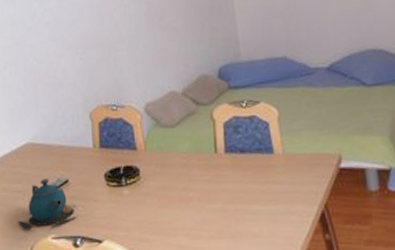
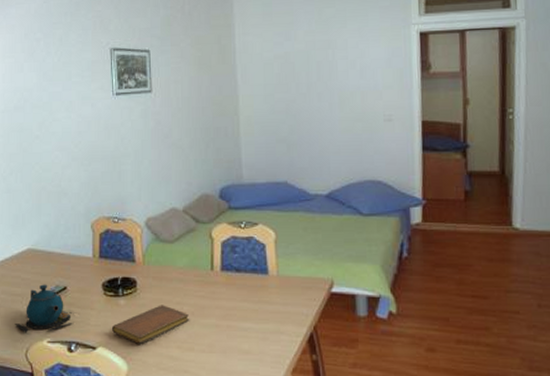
notebook: none [117,192,196,234] -> present [112,305,189,344]

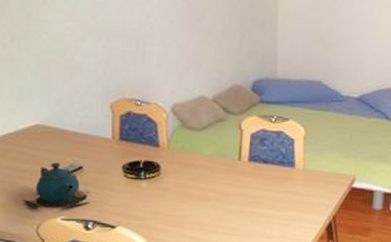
notebook: present [112,305,189,344] -> none [133,189,214,225]

